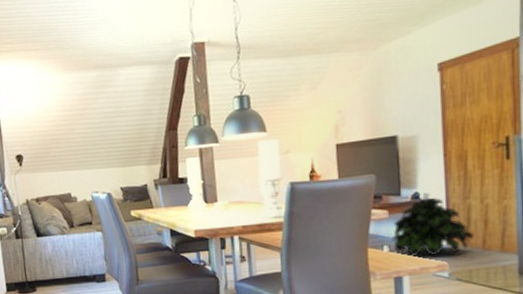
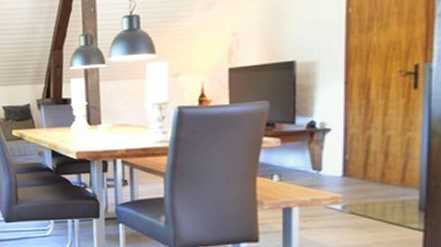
potted plant: present [391,197,474,257] -> none [282,126,372,188]

